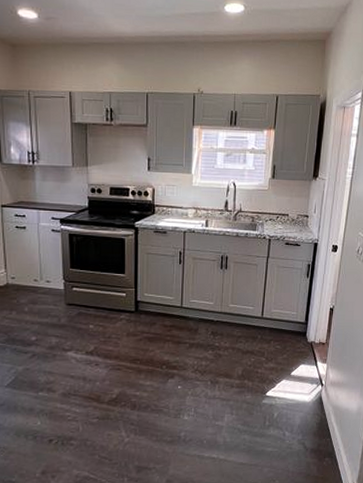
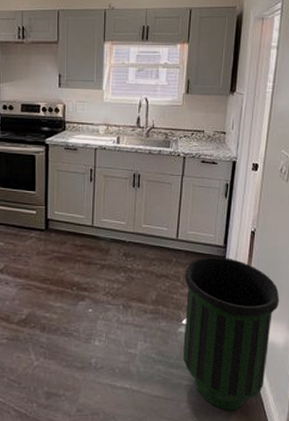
trash can: none [266,332,354,472] -> present [183,256,280,410]

